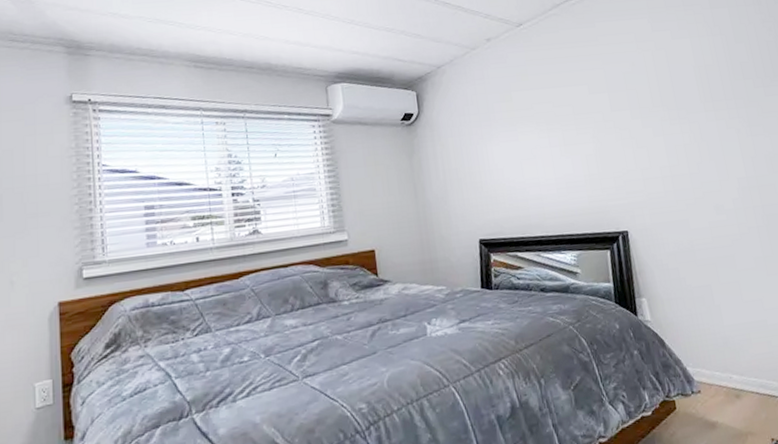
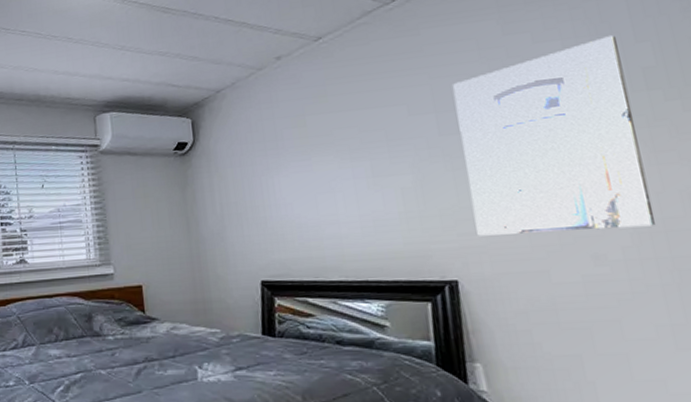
wall art: none [619,37,753,194] -> present [452,35,657,236]

